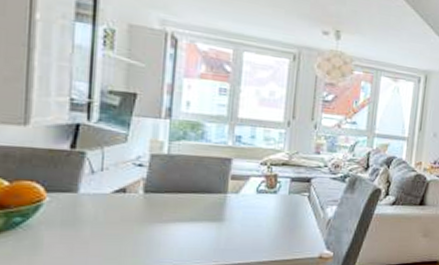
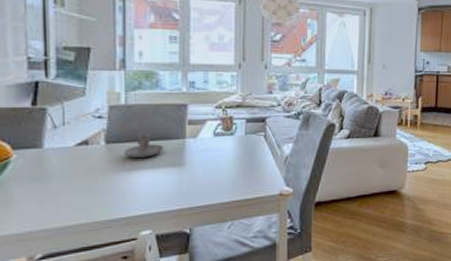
candle holder: none [162,184,204,210] -> present [124,133,164,157]

